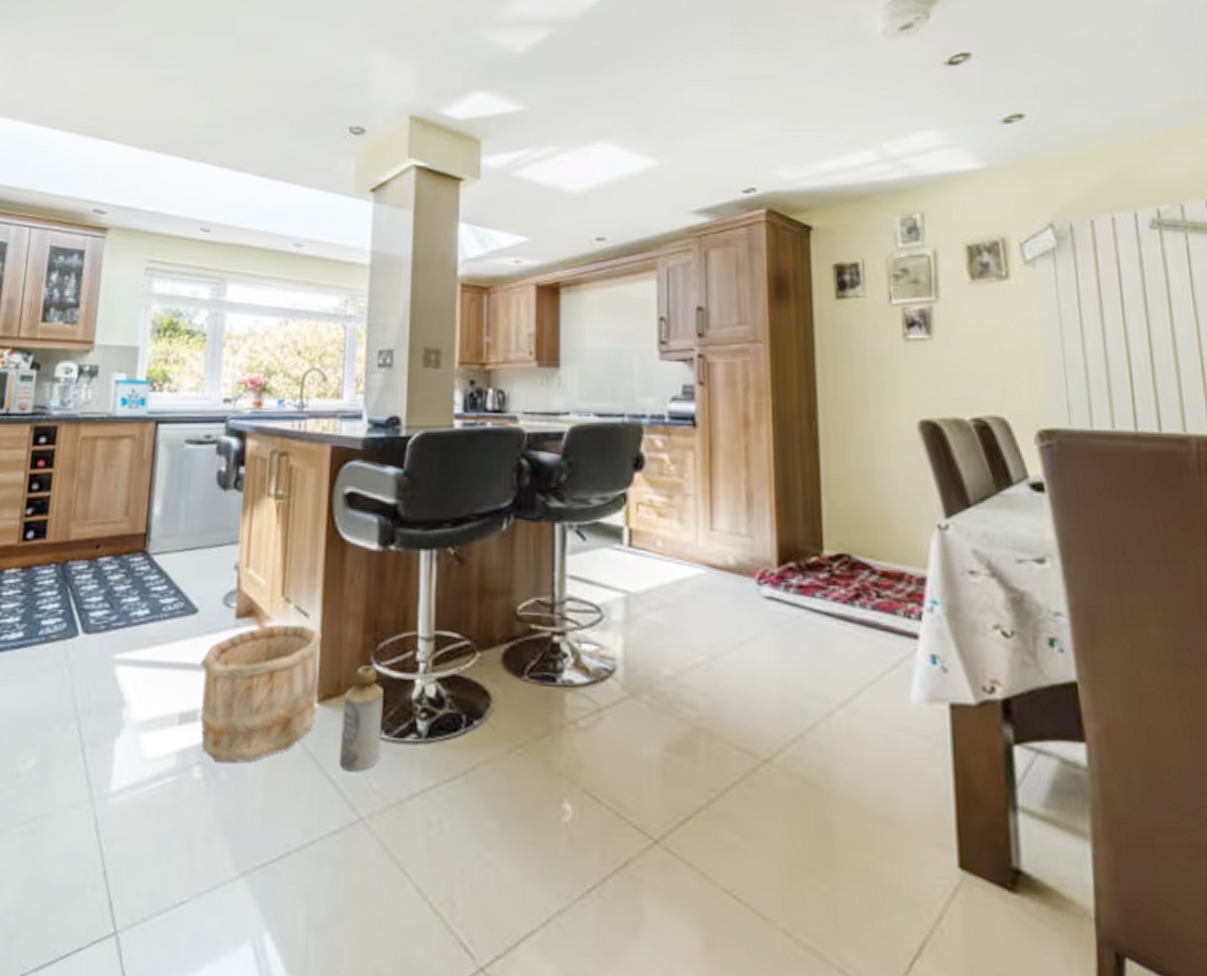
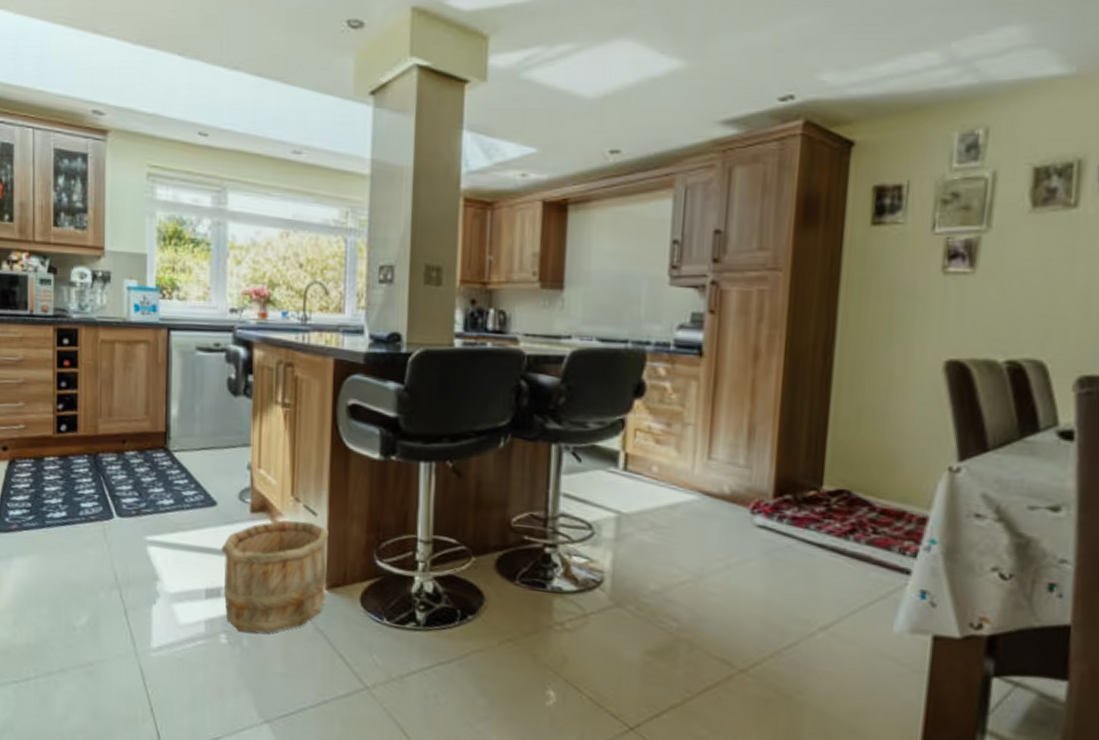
bottle: present [340,665,384,772] -> none [347,561,386,650]

